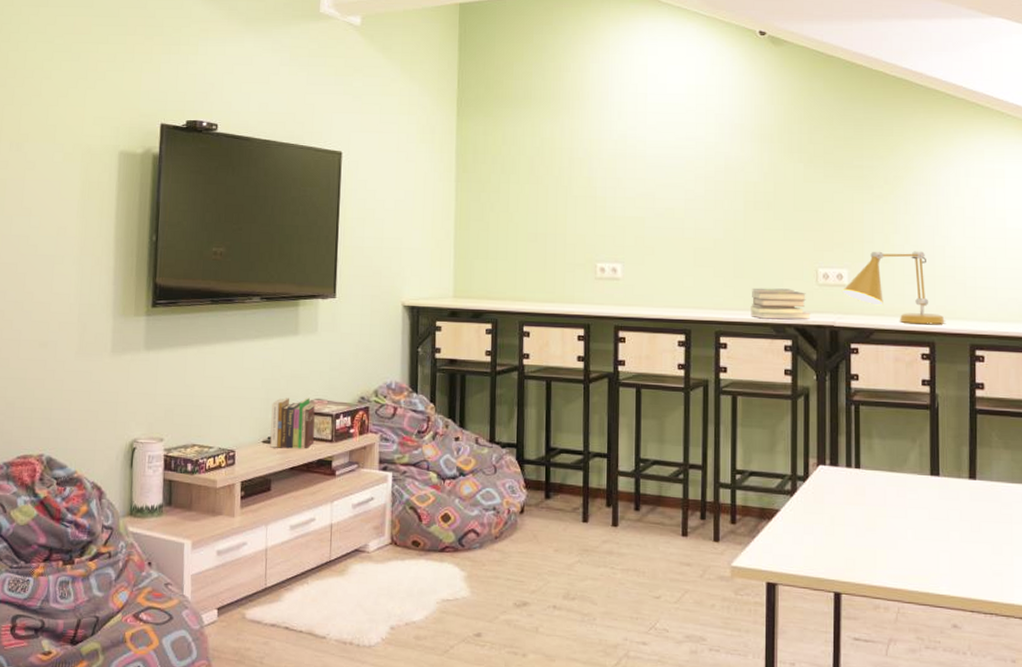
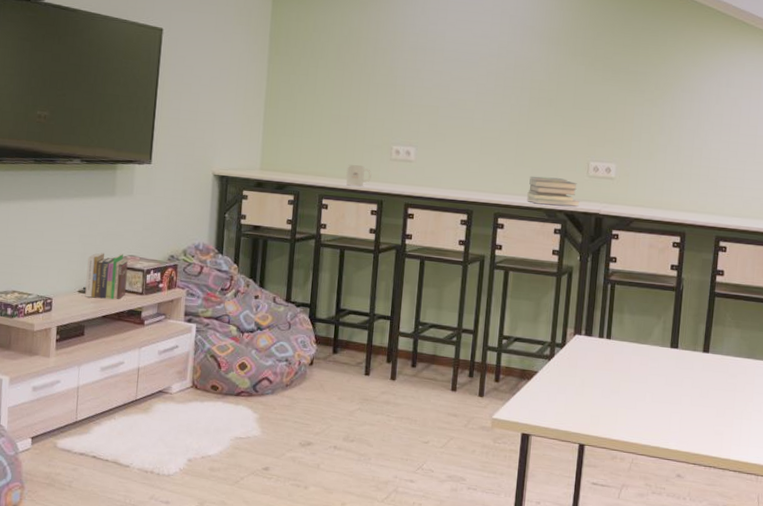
mug: none [547,286,576,310] -> present [346,164,372,187]
table lamp: present [841,251,945,325] -> none [608,149,696,217]

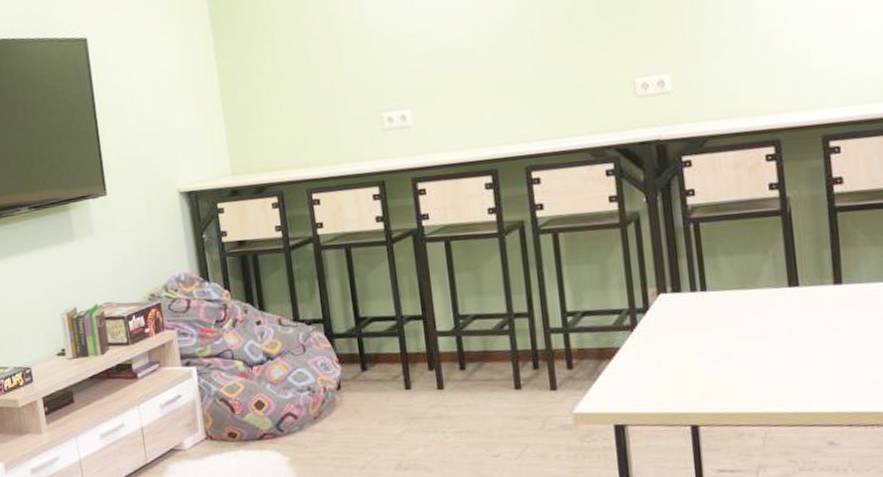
mug: present [346,164,372,187] -> none [333,145,365,172]
books: present [527,176,580,207] -> none [561,106,632,145]

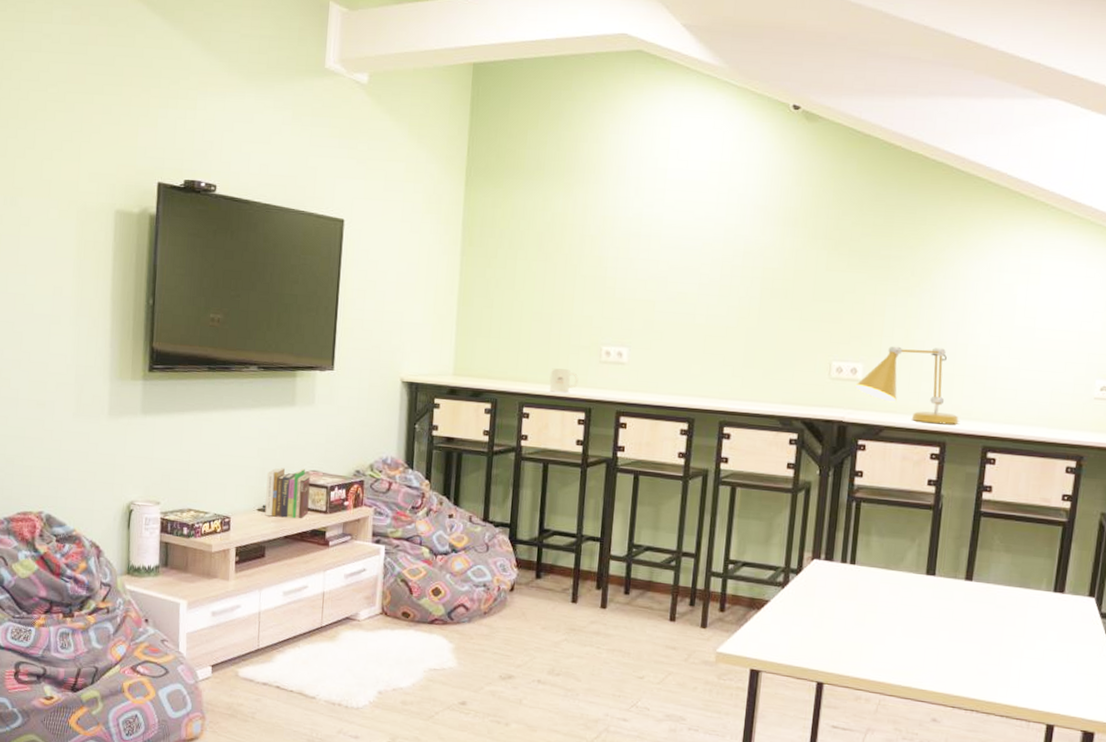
mug: none [333,145,365,172] -> present [549,368,579,393]
table lamp: none [665,39,790,124] -> present [854,346,959,425]

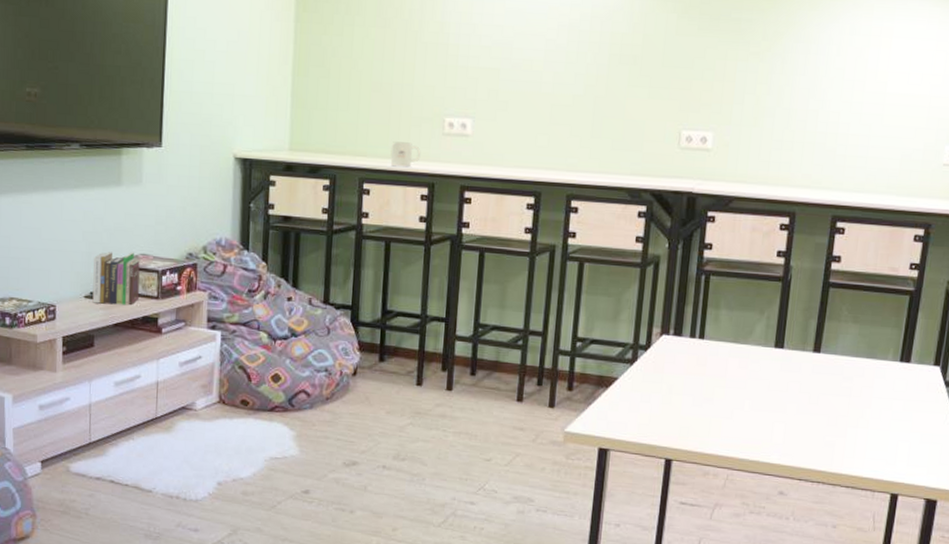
table lamp: present [854,346,959,425] -> none [704,113,809,194]

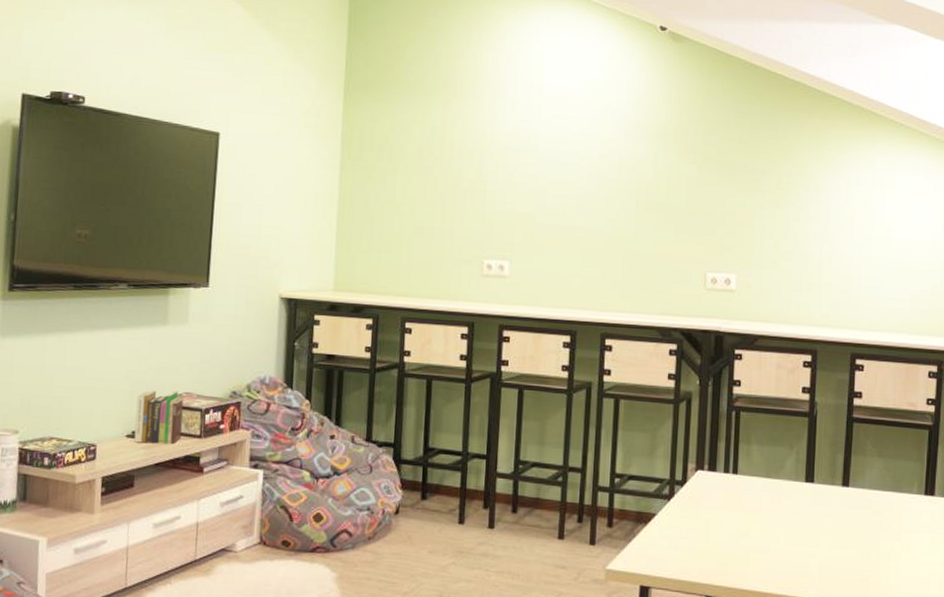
mug: present [390,141,421,167] -> none [431,282,461,307]

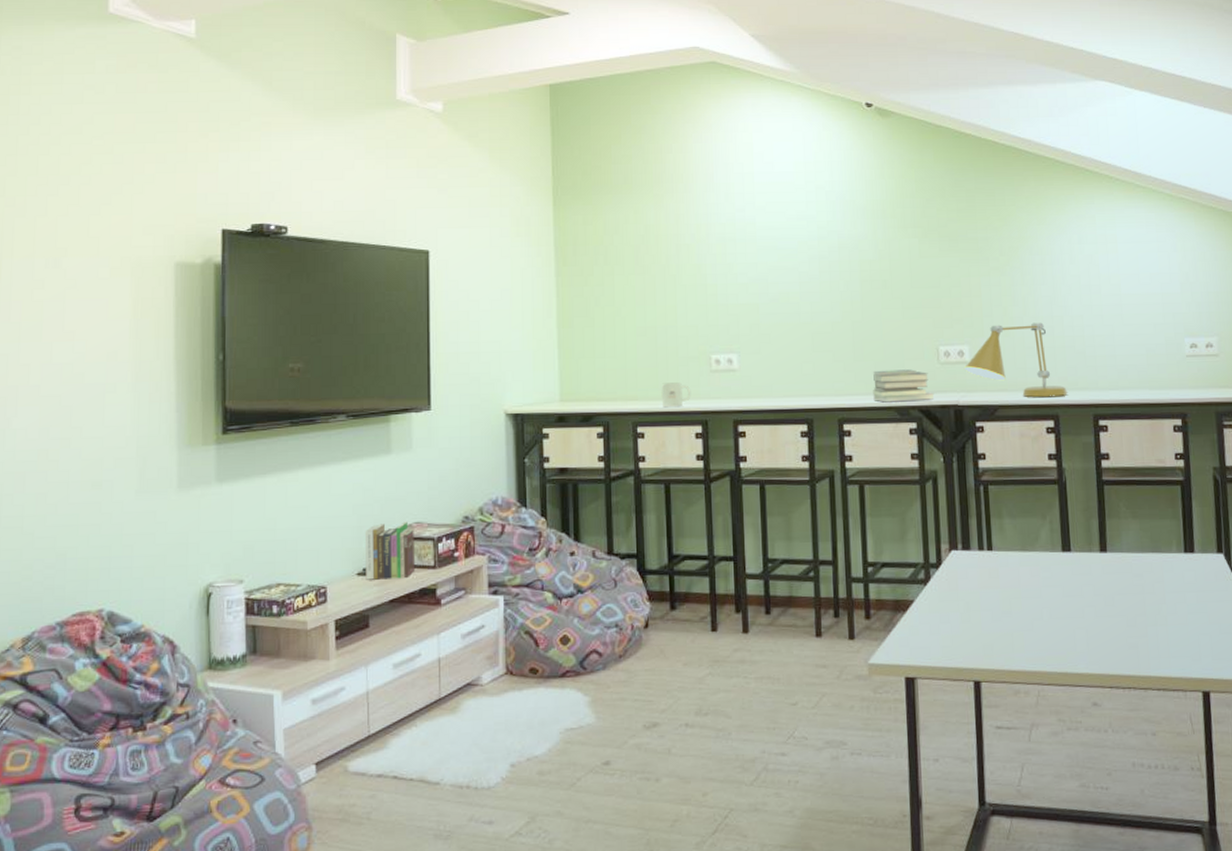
mug: none [431,282,461,307] -> present [661,382,691,408]
books: none [637,290,697,324] -> present [873,369,934,403]
table lamp: none [728,257,828,333] -> present [963,322,1068,398]

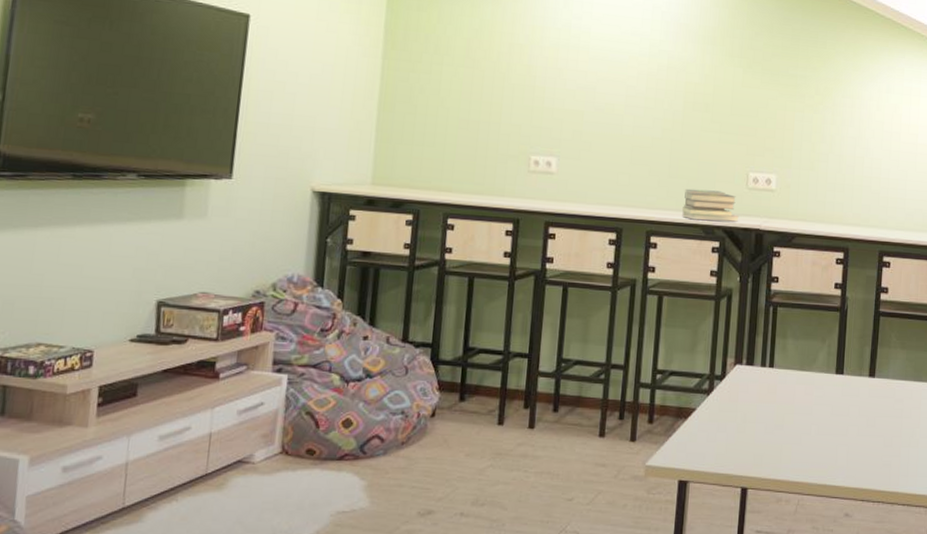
books: present [364,521,414,580] -> none [138,290,199,349]
mug: present [661,382,691,408] -> none [476,178,507,203]
table lamp: present [963,322,1068,398] -> none [769,158,859,231]

